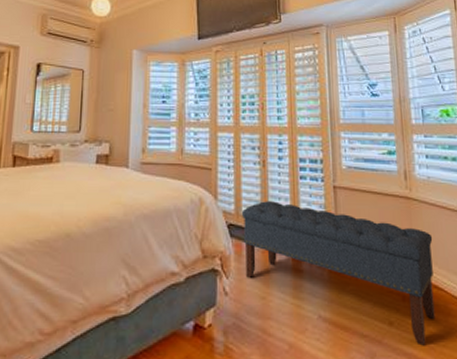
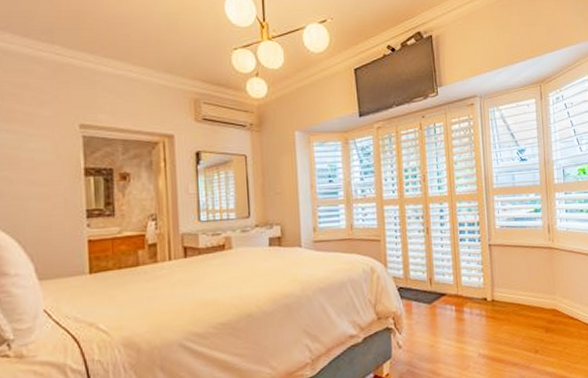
bench: present [241,201,436,346] -> none [409,263,571,365]

